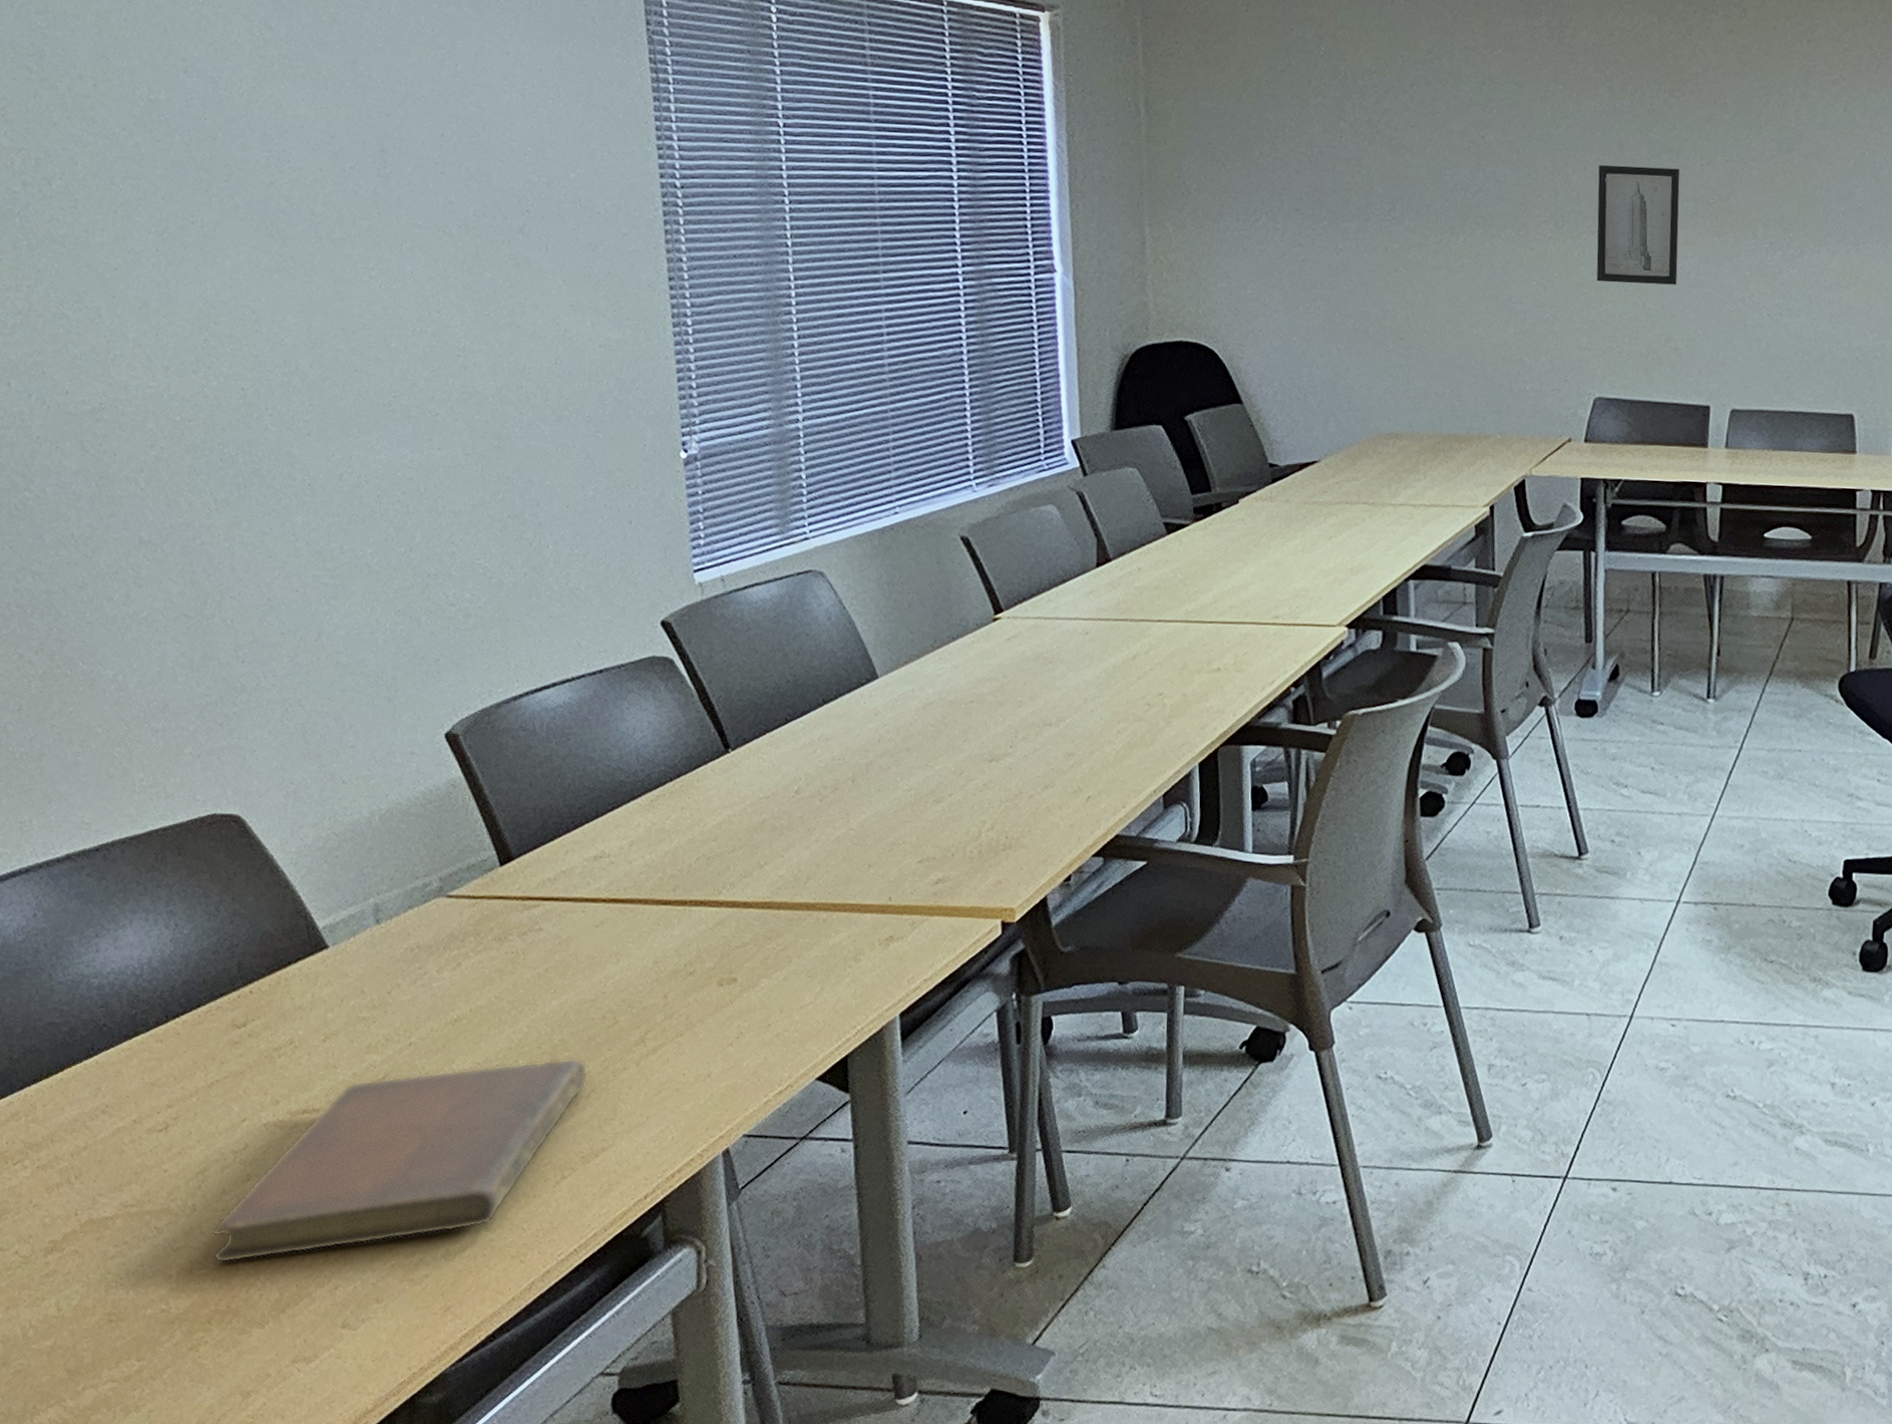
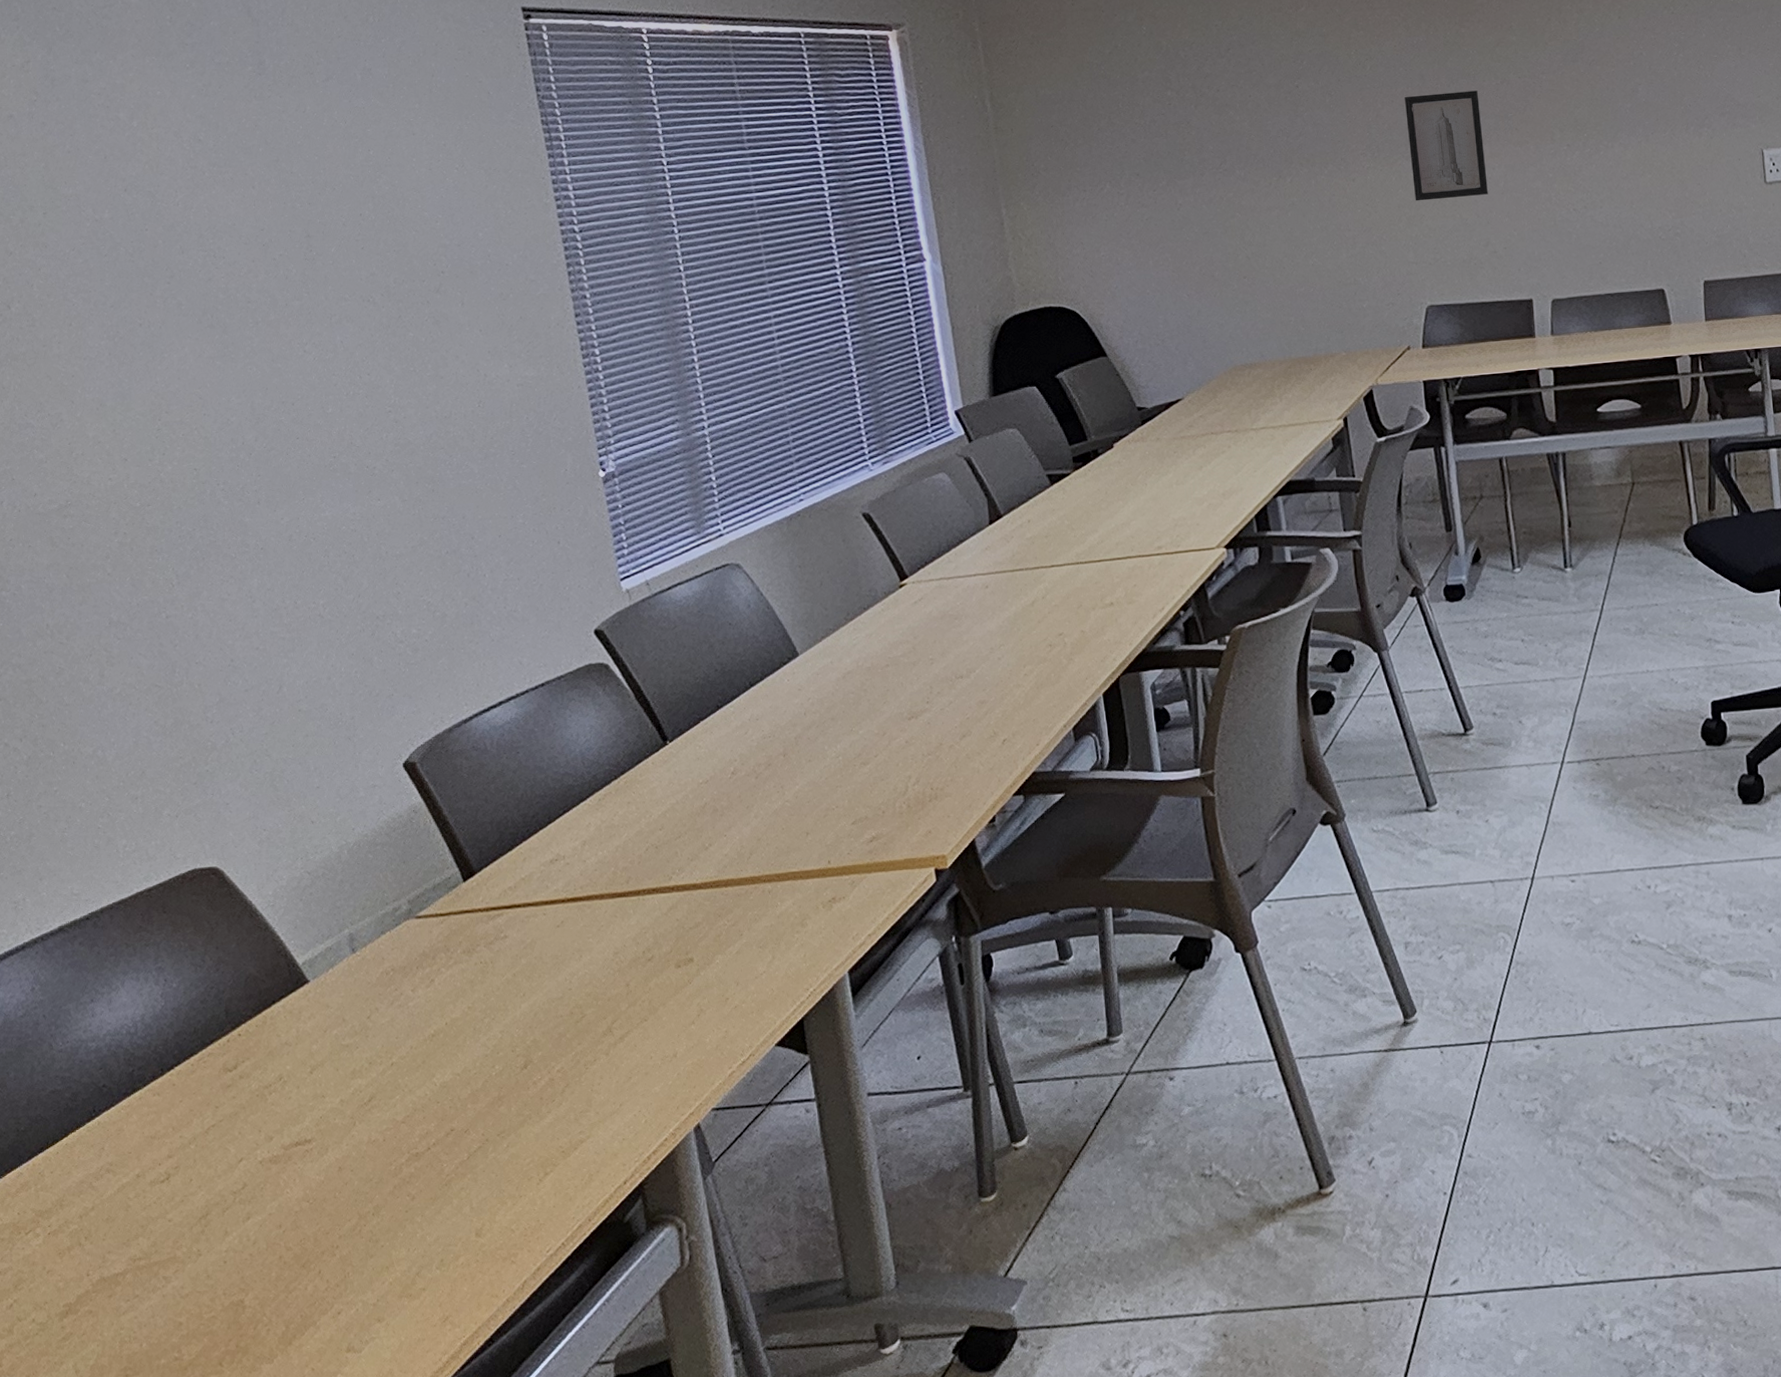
notebook: present [213,1058,589,1263] -> none [218,1056,562,1304]

